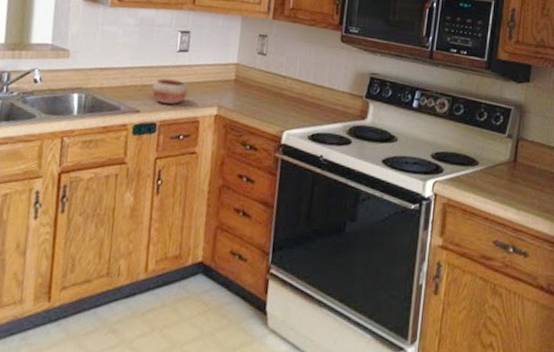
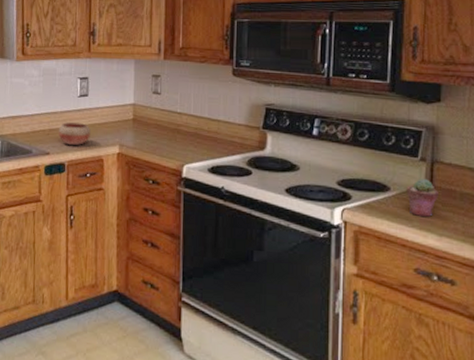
potted succulent: none [493,154,521,191] -> present [407,179,439,217]

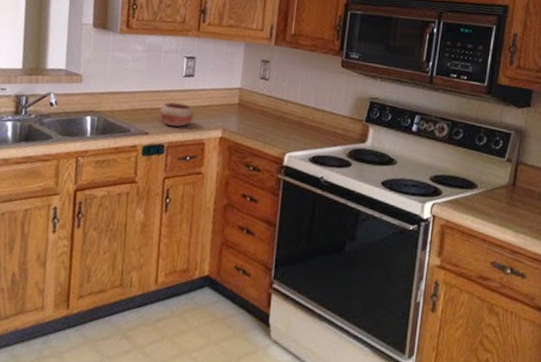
potted succulent: present [407,179,439,217] -> none [491,178,520,214]

